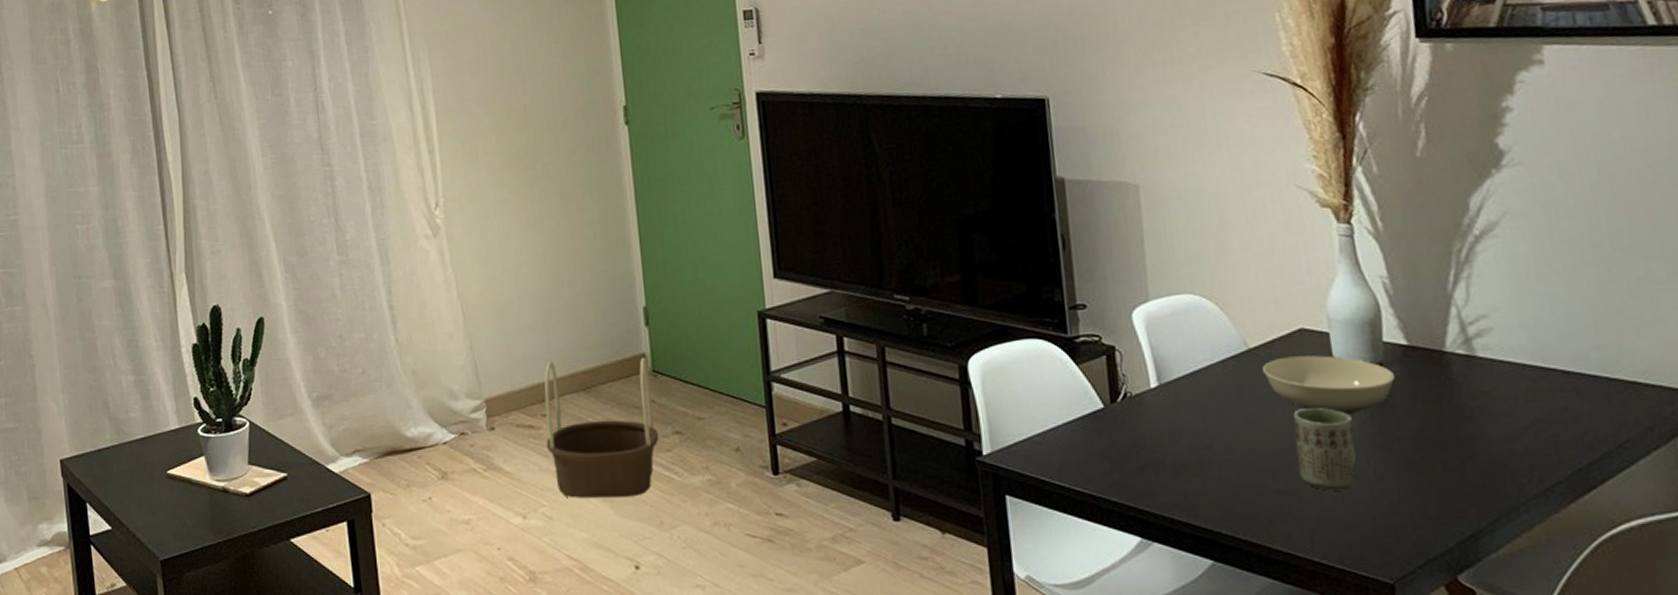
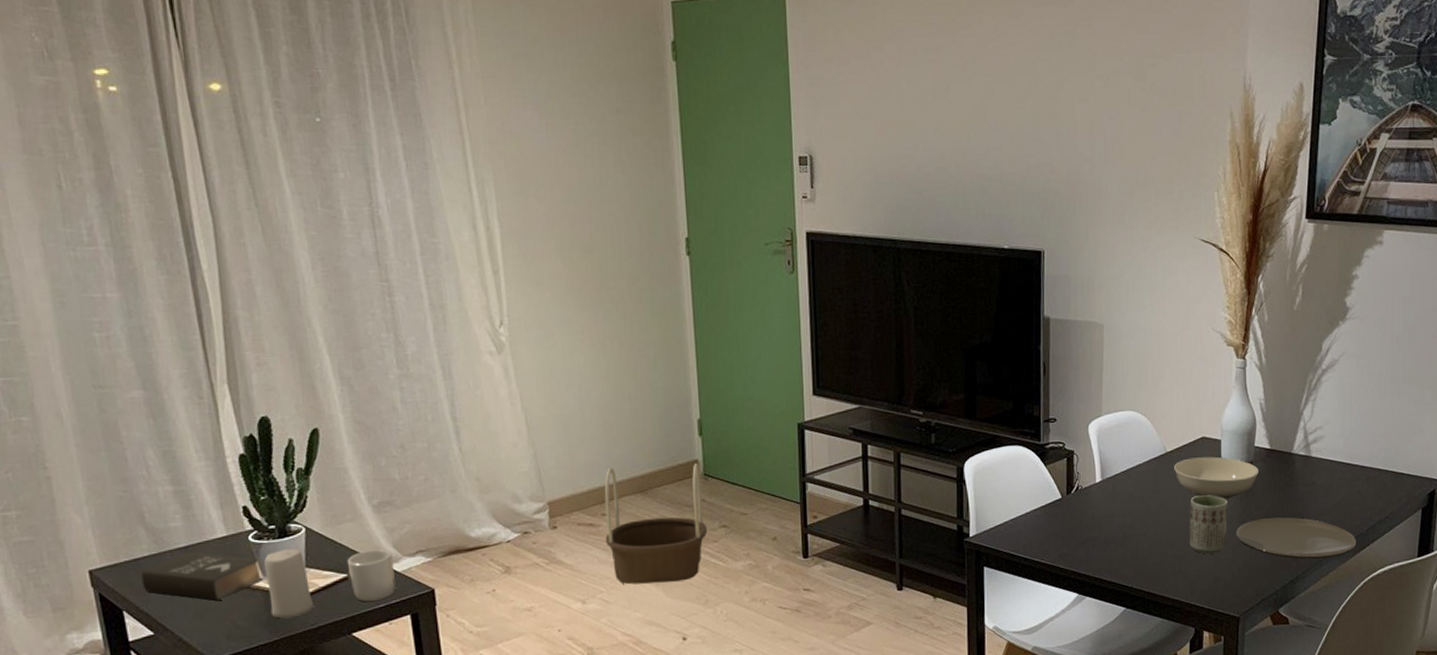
book: none [103,443,210,496] -> present [140,551,263,601]
candle: none [211,444,256,519] -> present [264,549,314,619]
mug: none [287,447,333,505] -> present [347,549,396,602]
plate: none [1371,442,1575,505] -> present [1236,517,1357,559]

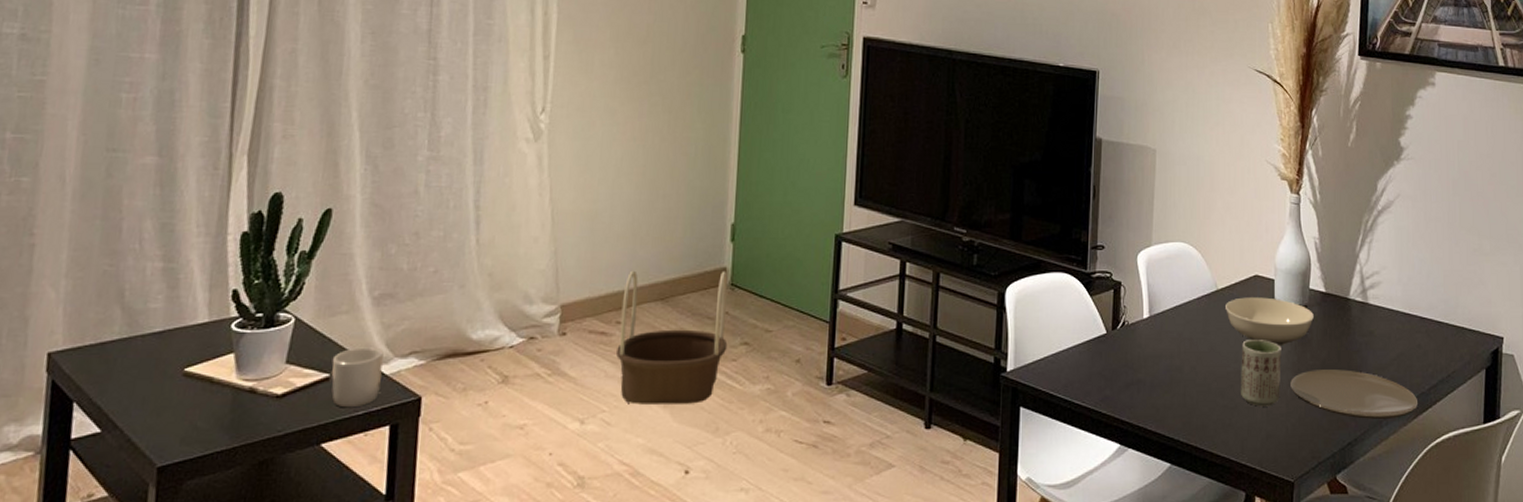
book: present [140,551,263,601] -> none [102,337,238,396]
candle: present [264,549,314,619] -> none [236,341,287,422]

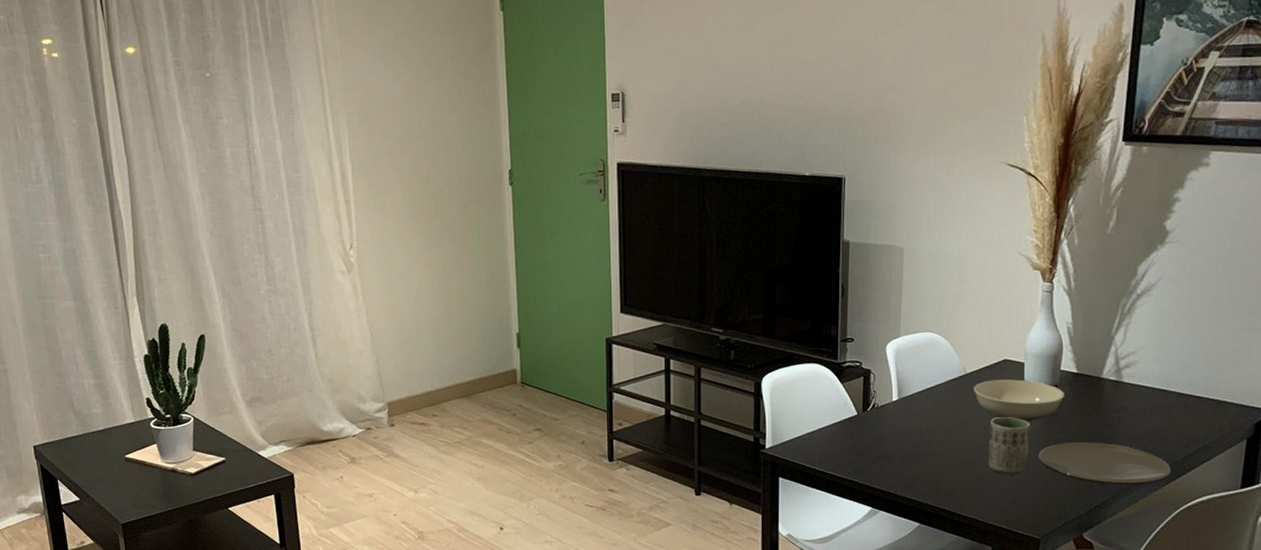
mug: present [331,347,384,408] -> none [225,438,263,482]
basket: present [616,270,728,405] -> none [435,372,524,478]

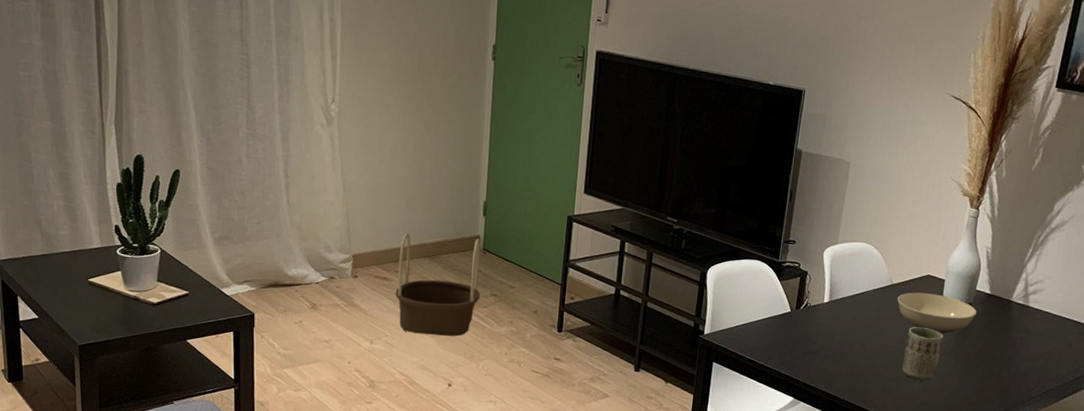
basket: none [435,372,524,478] -> present [396,232,481,337]
plate: present [1038,442,1172,485] -> none [947,356,1061,401]

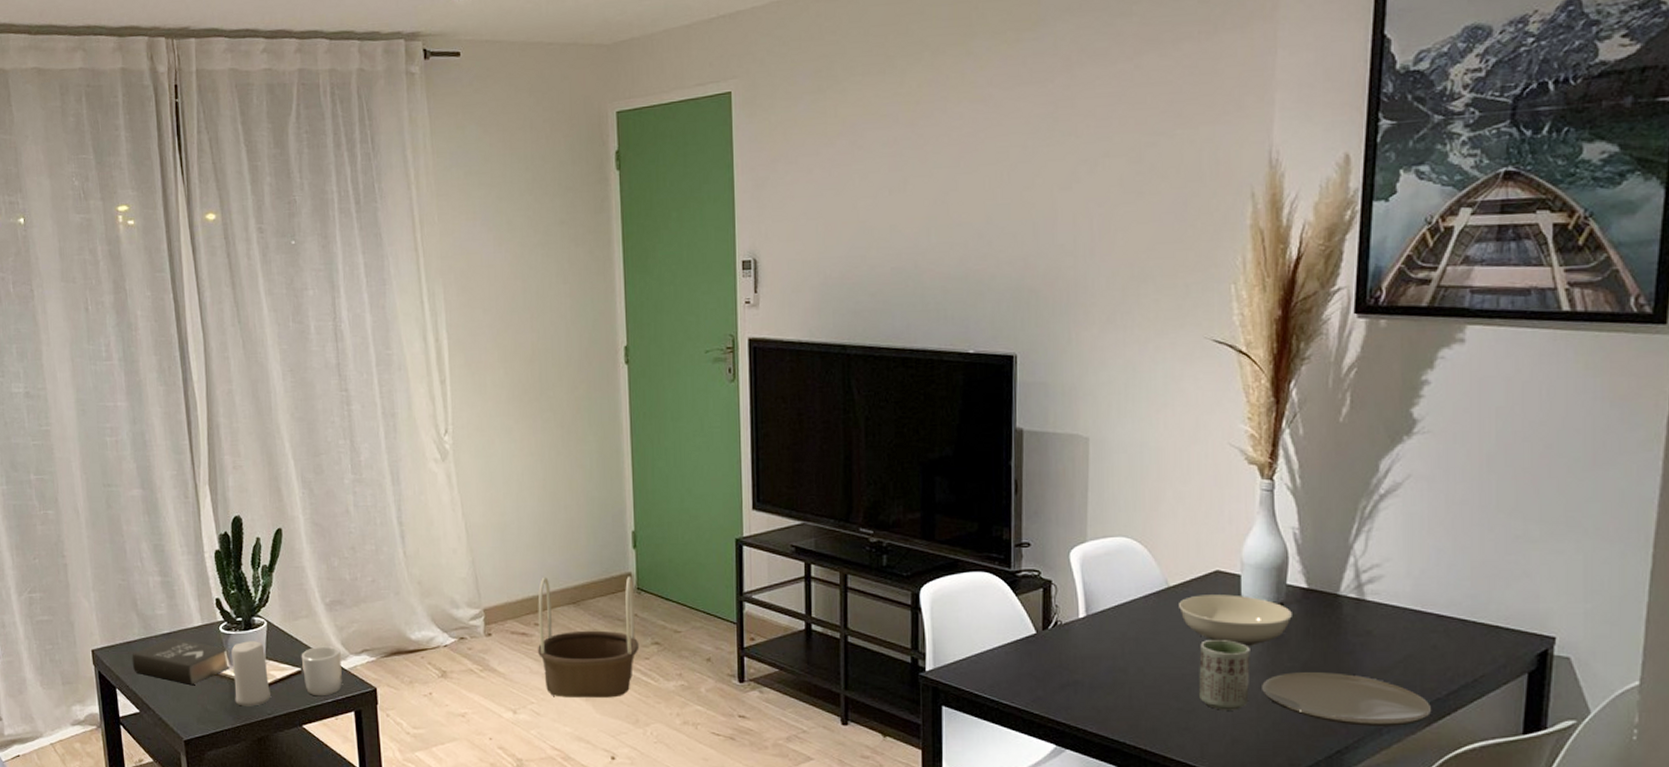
book: none [34,256,124,298] -> present [132,638,230,685]
candle: none [126,264,161,321] -> present [231,641,272,706]
mug: none [189,274,225,317] -> present [301,646,342,696]
plate: none [947,356,1061,401] -> present [1262,672,1432,726]

